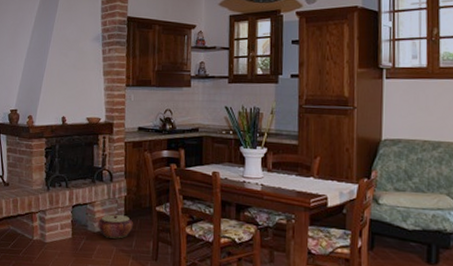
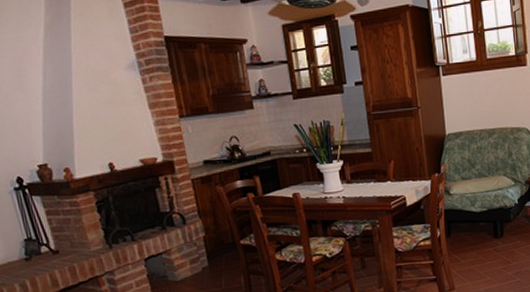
woven basket: present [97,214,134,239] -> none [177,256,220,284]

